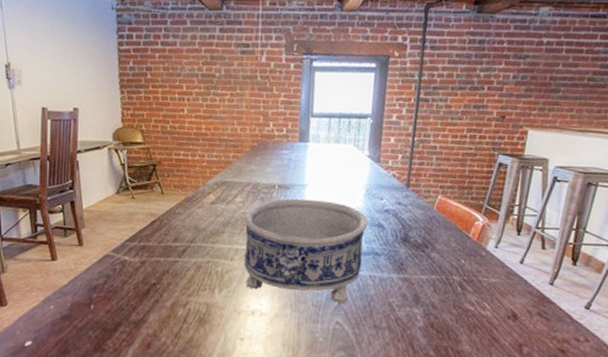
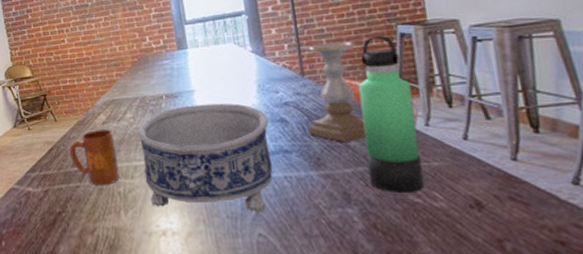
mug: none [172,208,221,264] -> present [69,129,119,185]
candle holder: none [399,160,460,252] -> present [308,41,367,142]
thermos bottle: none [438,161,494,301] -> present [358,35,425,193]

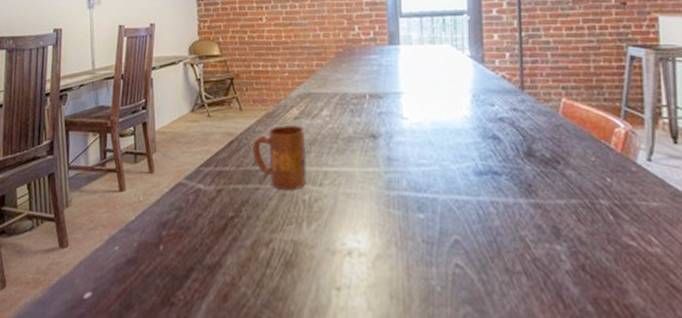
decorative bowl: present [138,103,273,213] -> none [333,108,480,241]
candle holder: present [308,41,367,142] -> none [522,56,585,169]
thermos bottle: present [358,35,425,193] -> none [580,55,640,234]

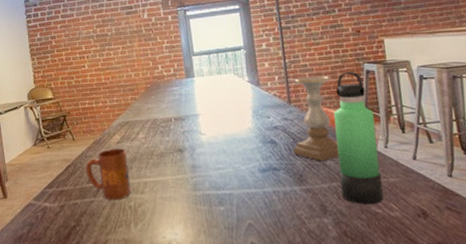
candle holder: none [522,56,585,169] -> present [293,75,340,161]
thermos bottle: none [580,55,640,234] -> present [333,71,384,204]

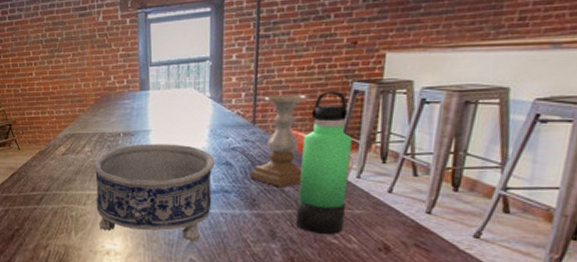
mug: present [85,148,131,200] -> none [30,160,73,209]
decorative bowl: none [149,126,264,224] -> present [94,144,215,242]

